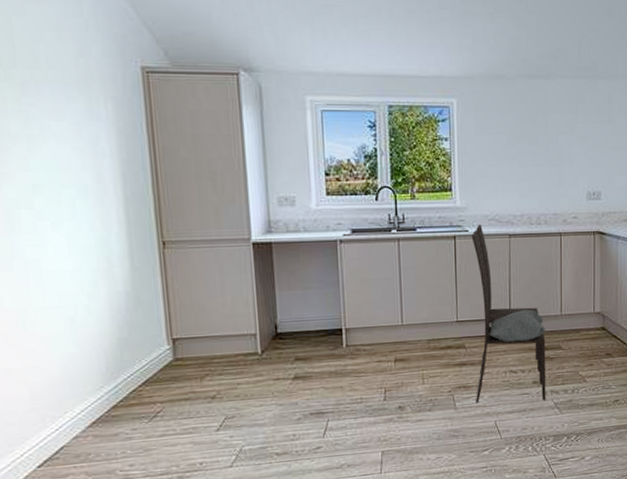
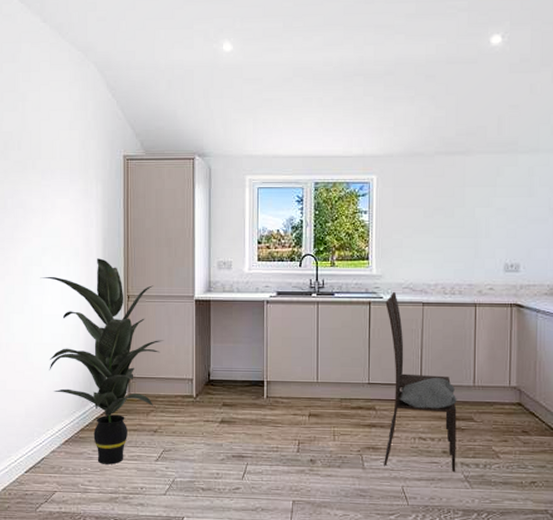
indoor plant: none [33,197,216,444] -> present [40,258,164,464]

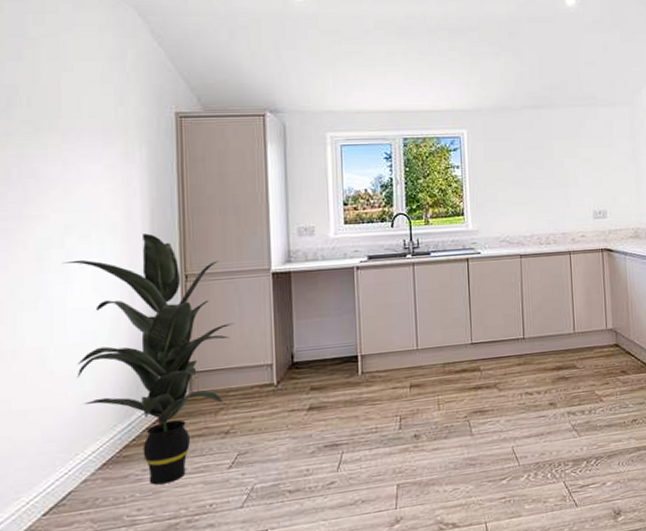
dining chair: present [384,291,457,472] -> none [483,245,563,428]

